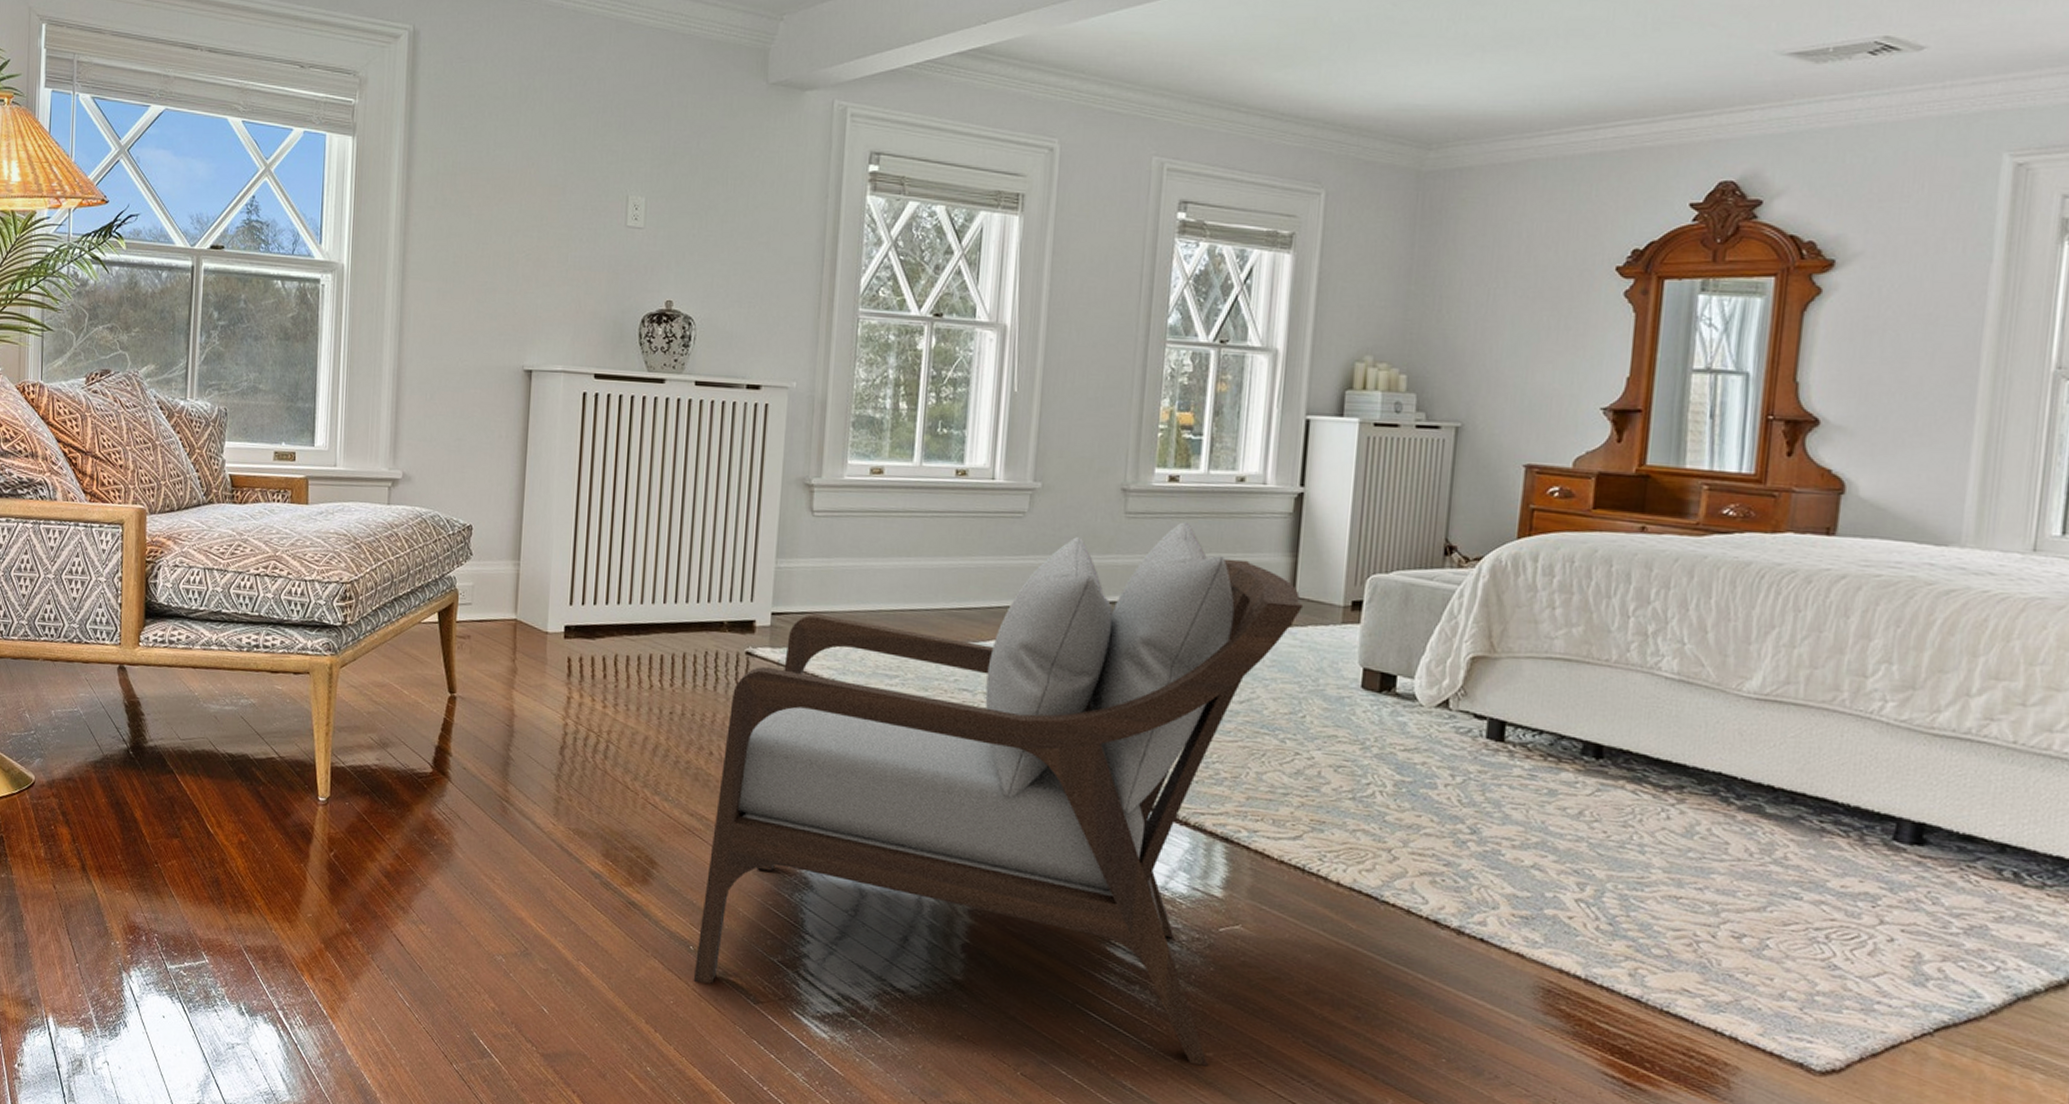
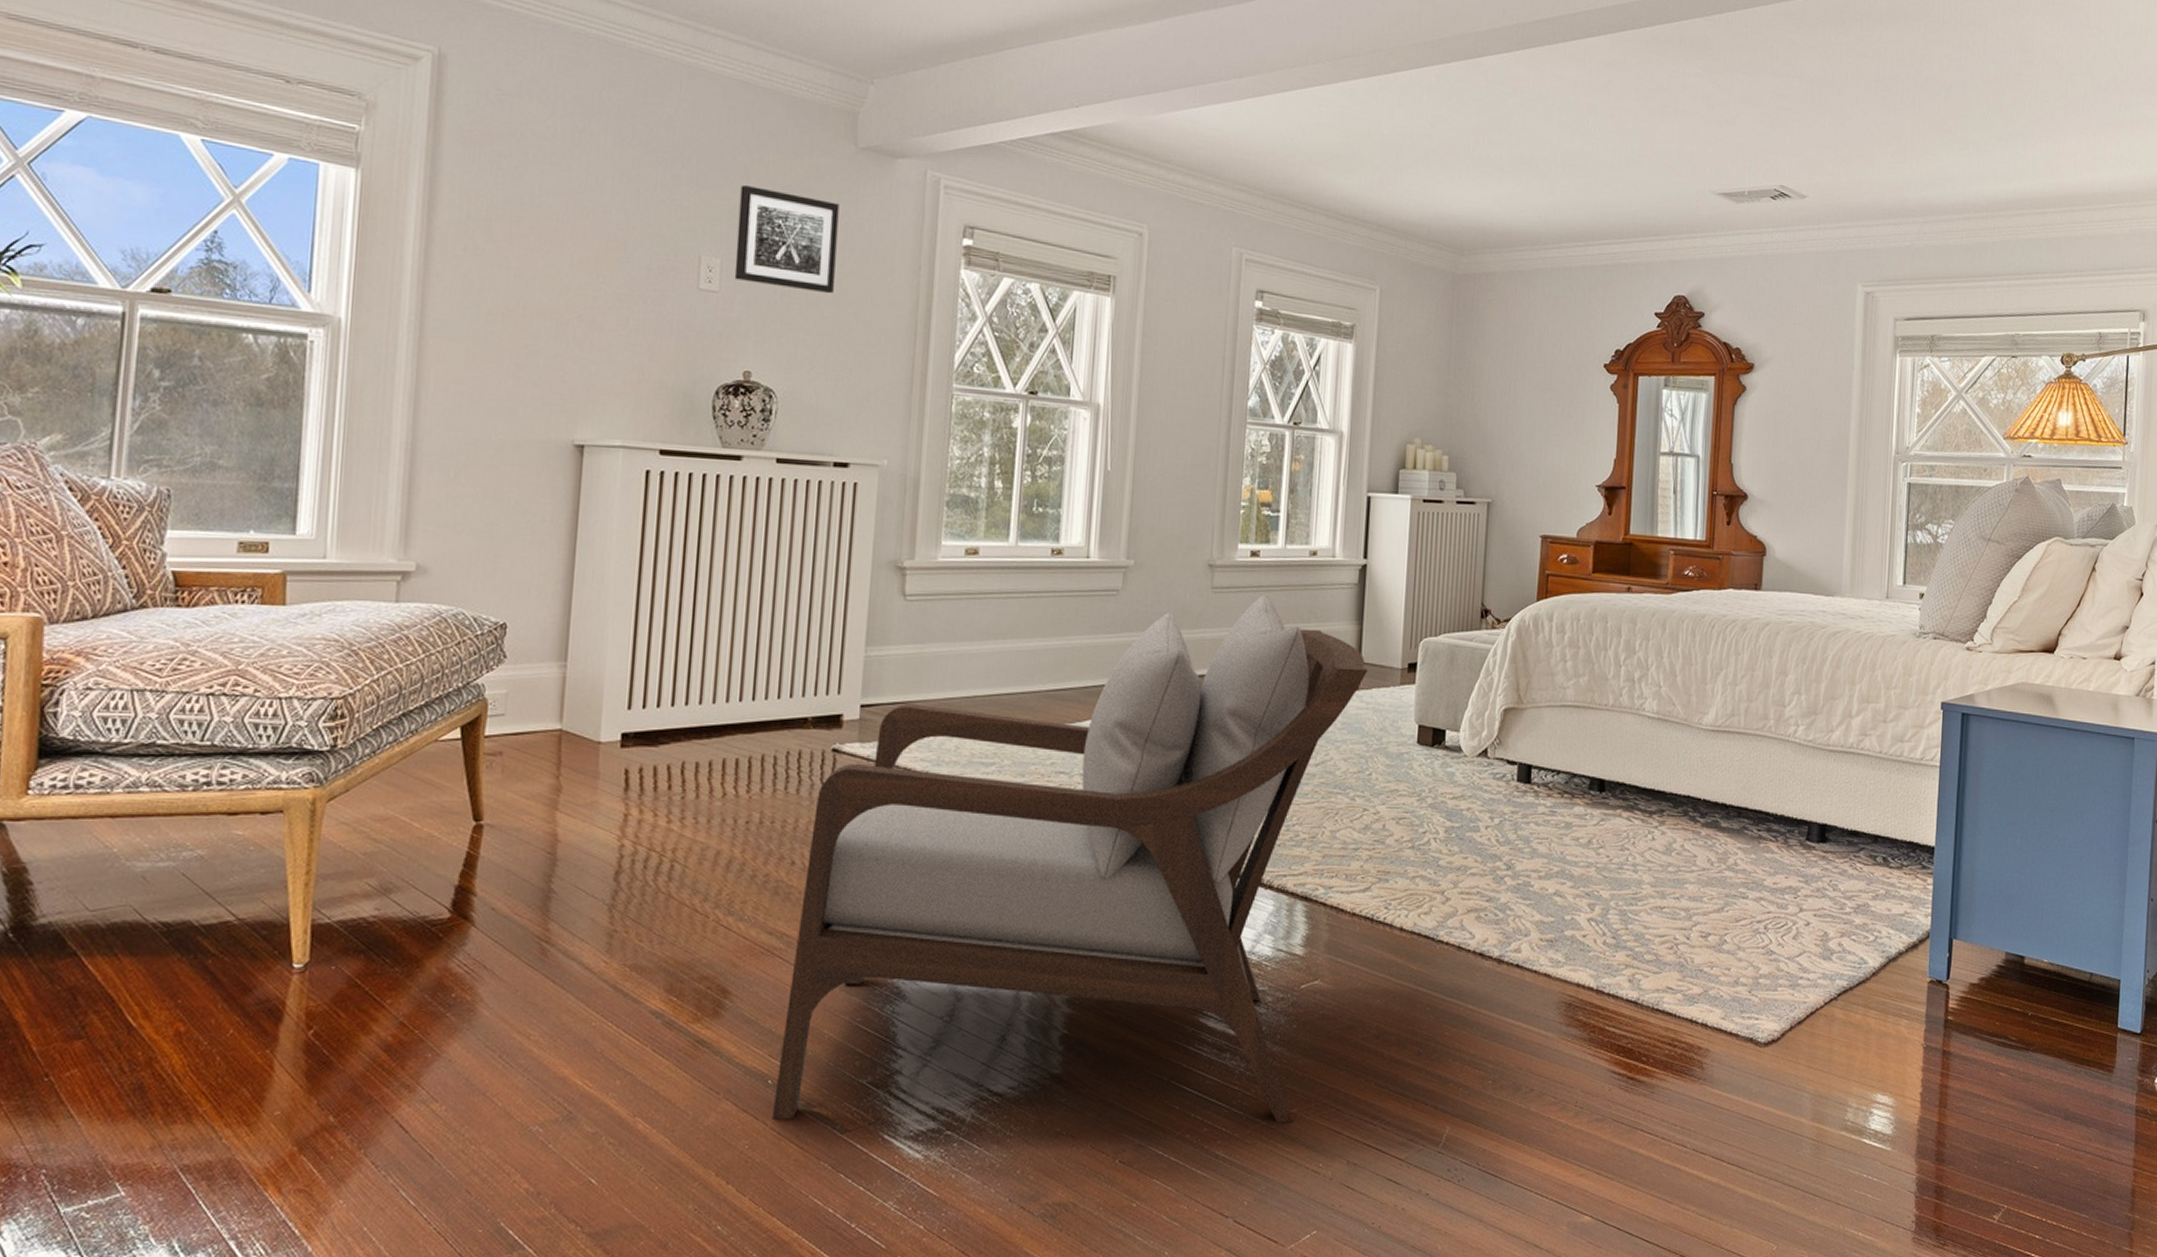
wall art: none [657,126,752,226] -> present [734,184,839,294]

